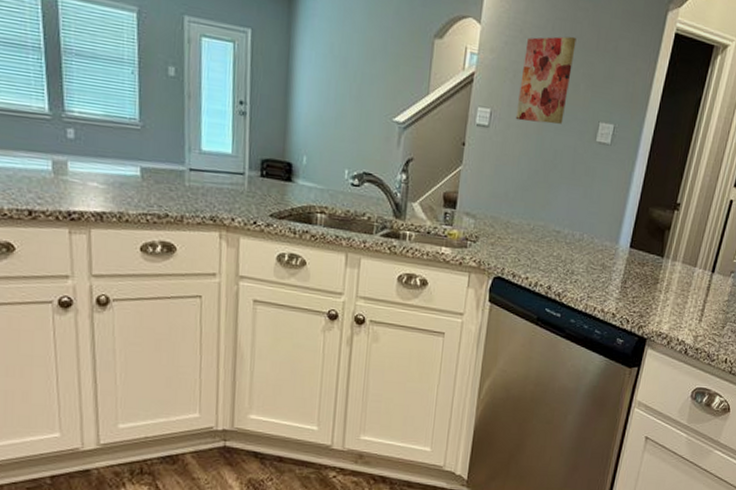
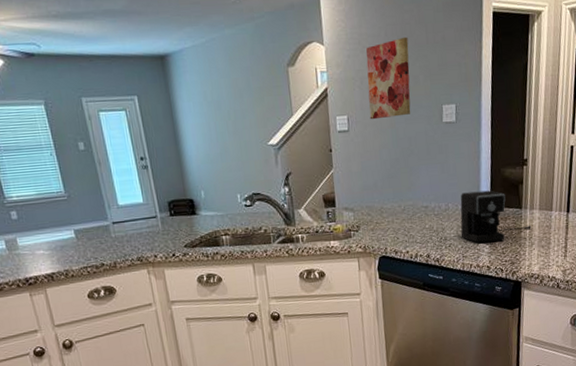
coffee maker: none [590,225,670,288] -> present [460,190,531,243]

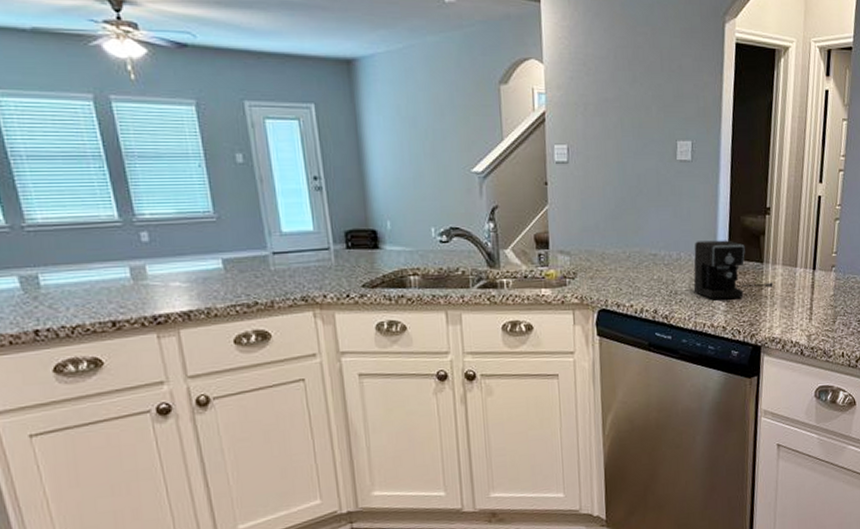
wall art: present [366,37,411,120] -> none [591,62,641,152]

